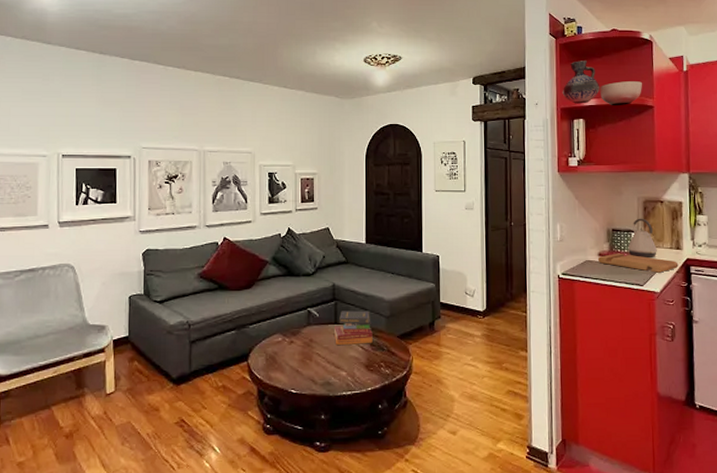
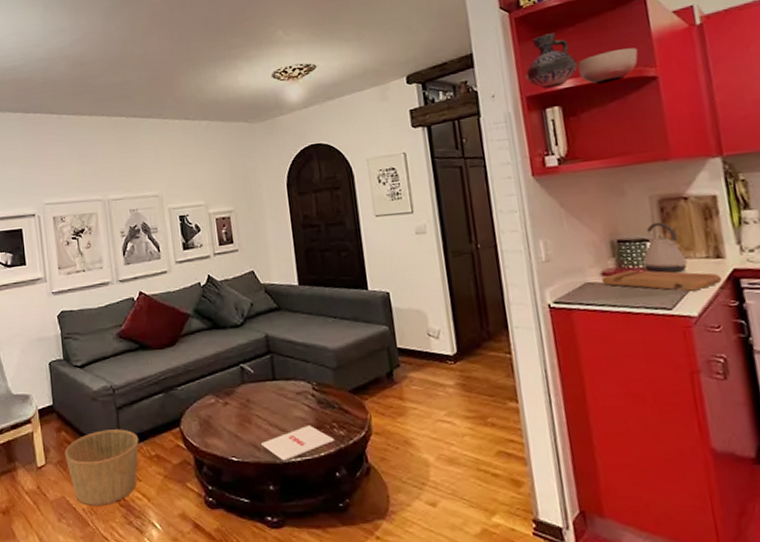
basket: none [135,361,209,431] -> present [64,429,139,506]
magazine: none [317,363,380,394] -> present [260,424,334,461]
books: present [333,310,373,345] -> none [272,363,320,404]

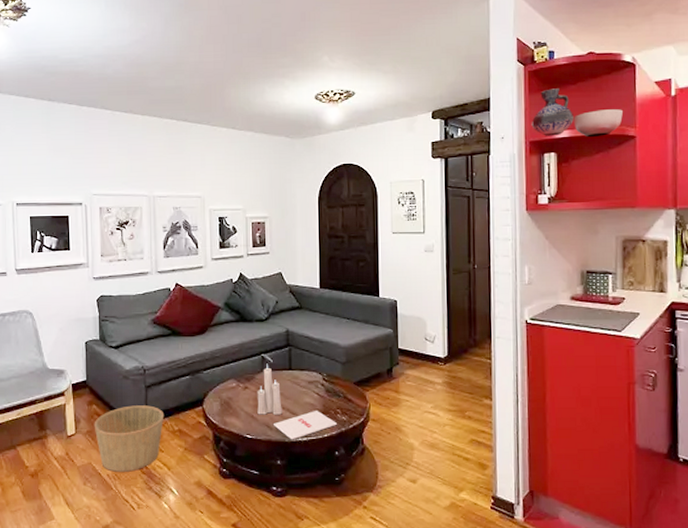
candle: none [239,374,270,434] -> present [257,363,282,415]
cutting board: present [601,269,722,292] -> none [570,296,662,318]
kettle: present [643,222,687,274] -> none [604,259,638,302]

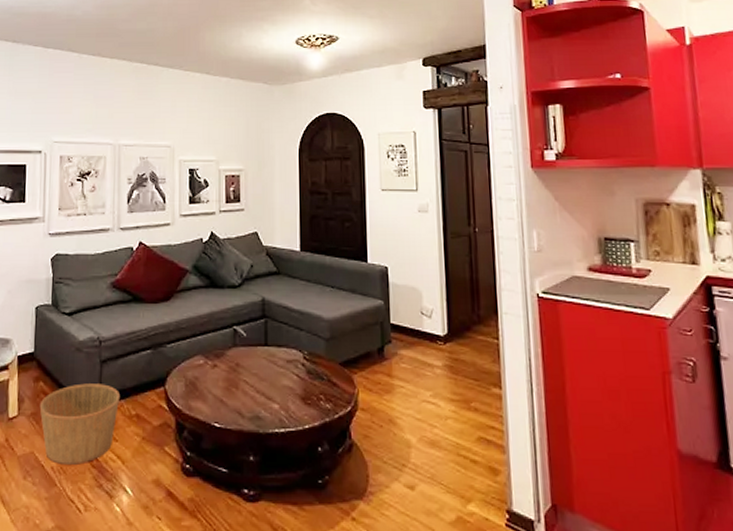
candle: present [257,363,282,415] -> none [227,337,256,400]
magazine: present [273,410,337,440] -> none [245,395,320,431]
ceramic jug: present [531,88,574,136] -> none [532,36,579,86]
bowl: present [573,109,624,138] -> none [579,58,634,89]

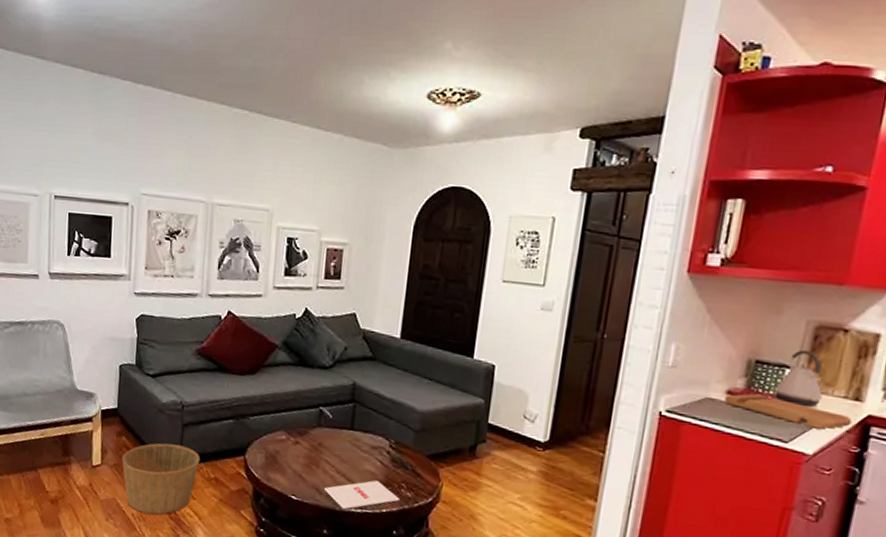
magazine: none [245,395,320,431] -> present [323,480,399,510]
cutting board: none [587,267,696,294] -> present [723,393,852,429]
kettle: none [626,224,666,275] -> present [774,349,823,408]

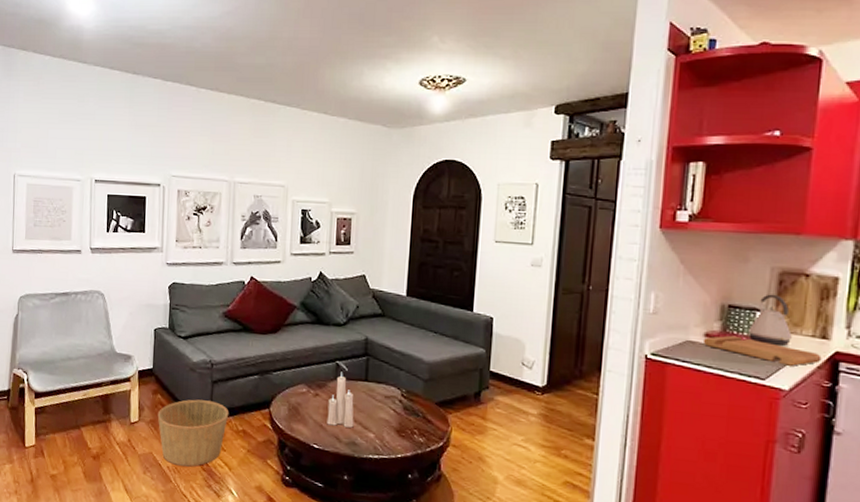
candle: none [307,418,338,479] -> present [327,371,354,428]
magazine: present [323,480,399,510] -> none [342,427,413,456]

